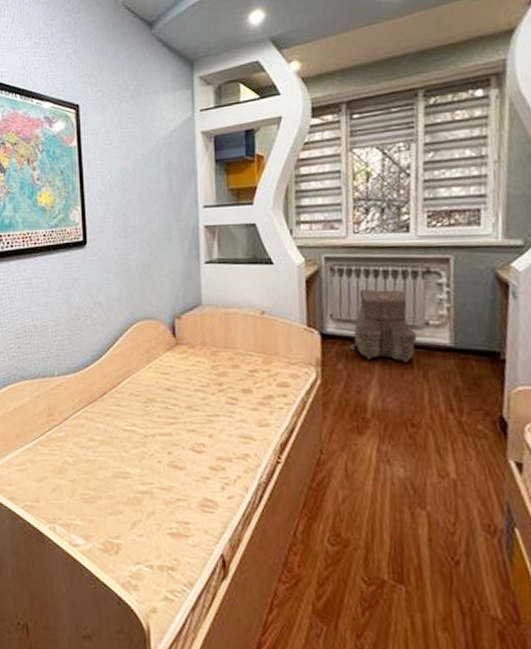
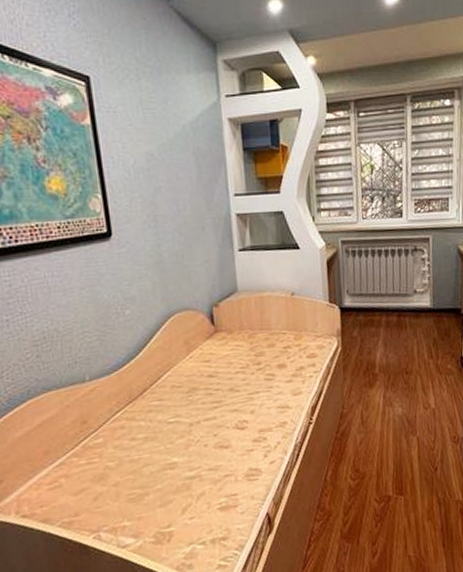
backpack: present [349,289,417,362] -> none [361,265,409,326]

